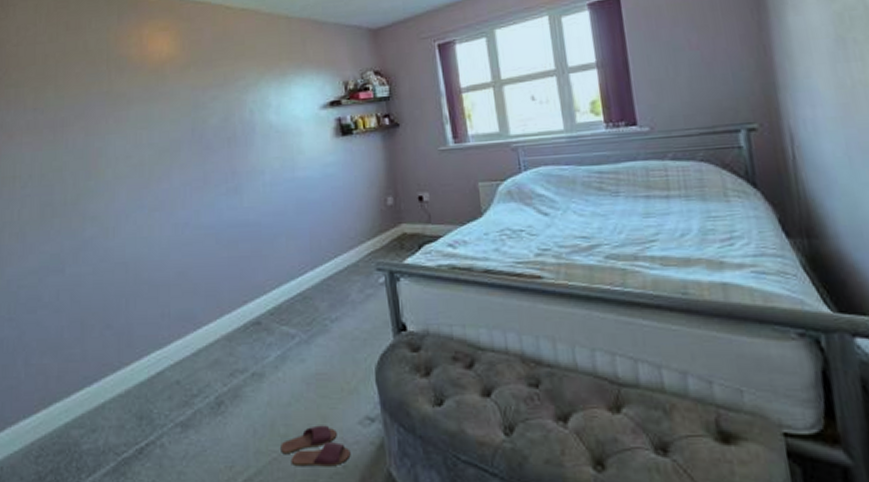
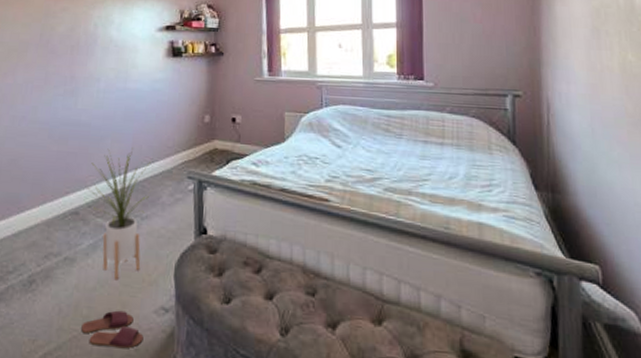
house plant: none [266,244,337,391] -> present [87,148,154,279]

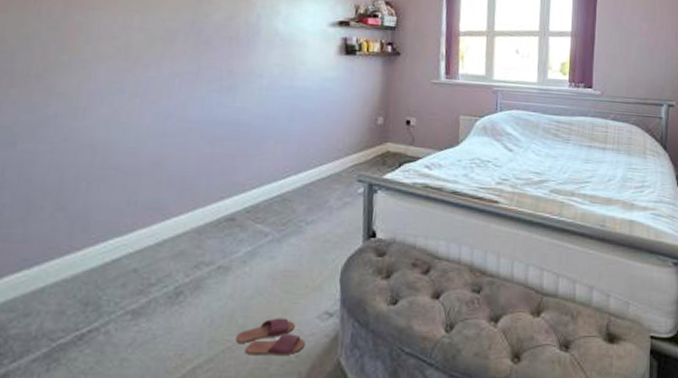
house plant: present [87,148,154,279] -> none [246,150,321,286]

